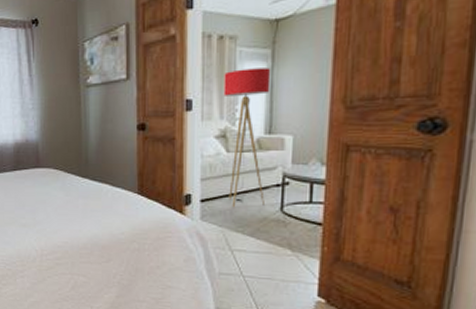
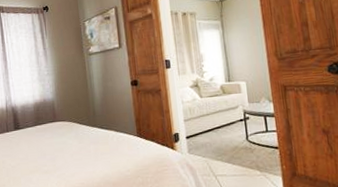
floor lamp: present [223,68,271,208] -> none [190,34,234,141]

